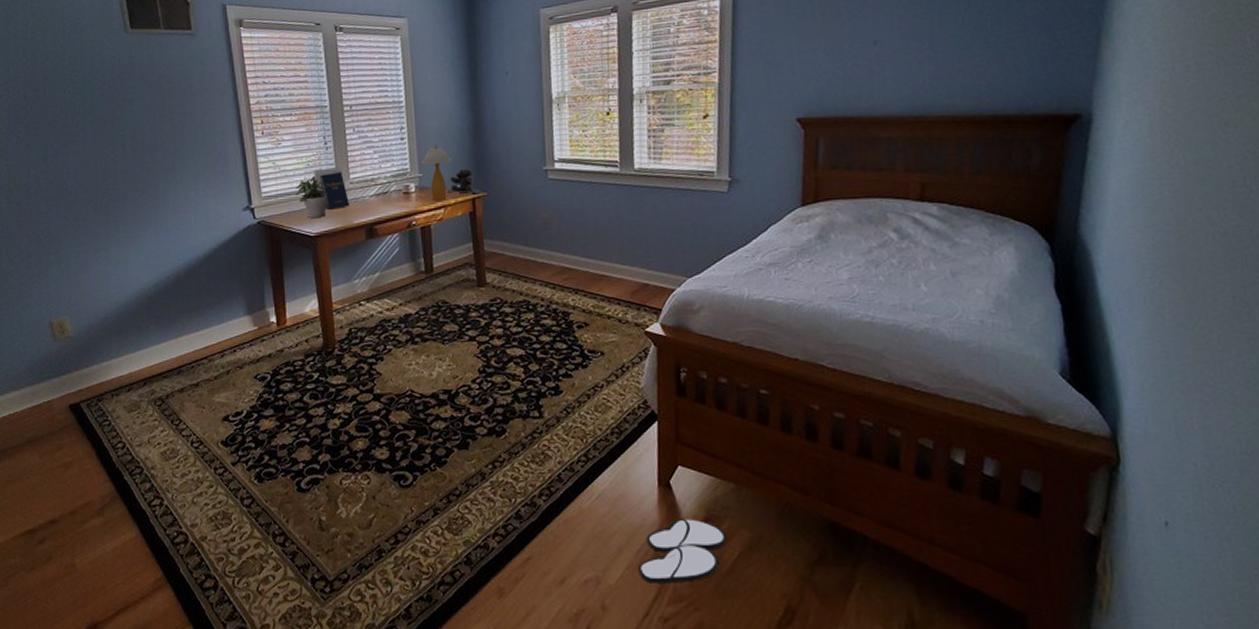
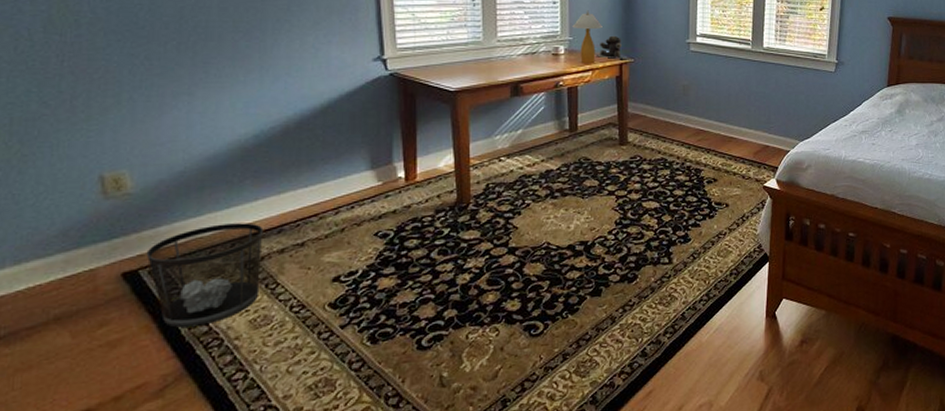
waste bin: none [84,364,167,455] -> present [146,223,264,328]
potted plant: present [295,177,327,219] -> none [435,32,472,74]
books: present [311,167,349,210] -> none [455,24,495,66]
slippers: present [638,519,727,583] -> none [745,343,817,401]

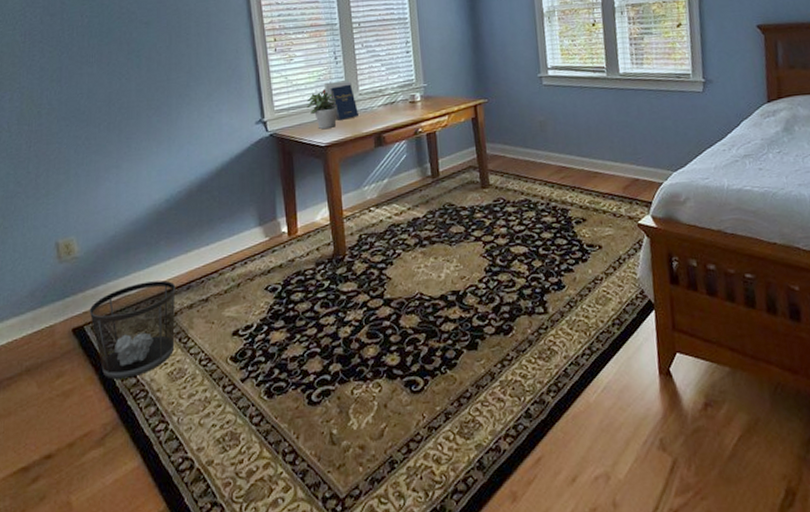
potted plant: none [435,32,472,74] -> present [306,90,337,129]
books: none [455,24,495,66] -> present [322,80,358,120]
table lamp: present [572,10,604,64] -> none [426,55,456,109]
teddy bear: present [596,35,628,60] -> none [450,77,482,101]

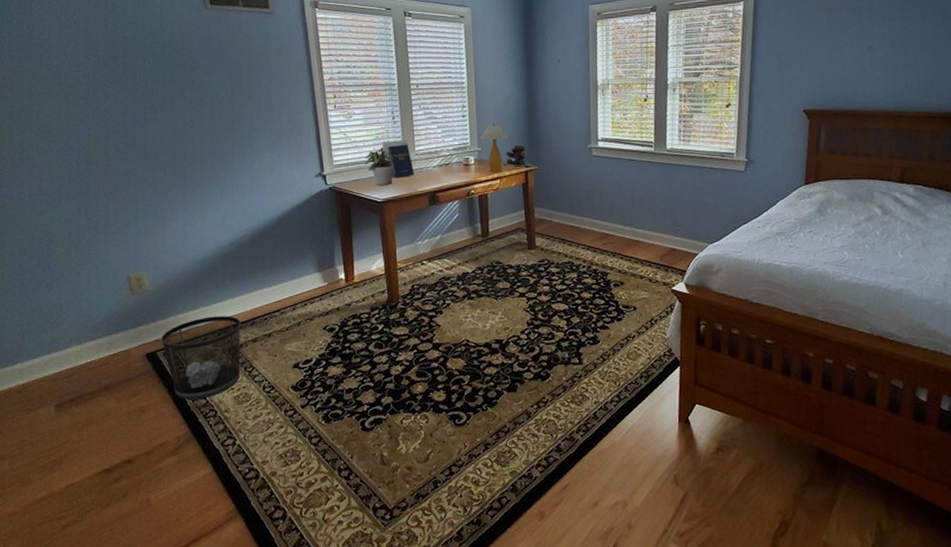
table lamp: none [426,55,456,109] -> present [480,121,509,173]
teddy bear: none [450,77,482,101] -> present [503,144,533,167]

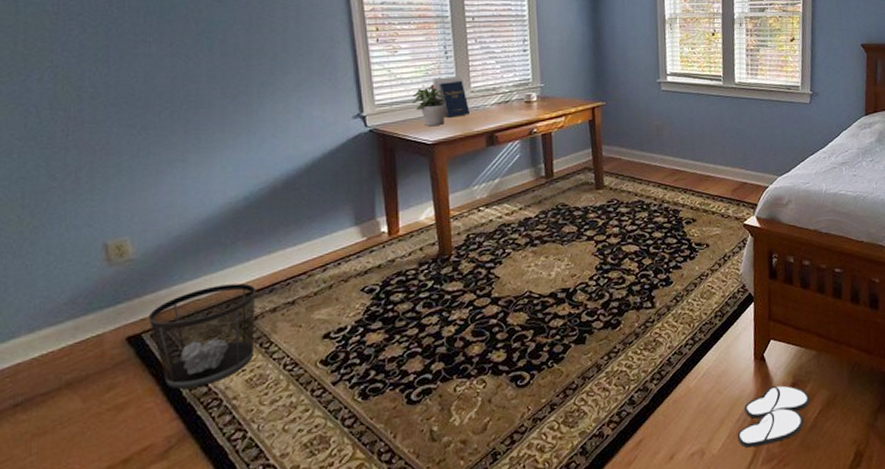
table lamp: present [480,121,509,173] -> none [543,56,574,110]
teddy bear: present [503,144,533,167] -> none [567,79,600,104]
slippers: none [659,449,735,504] -> present [737,385,810,448]

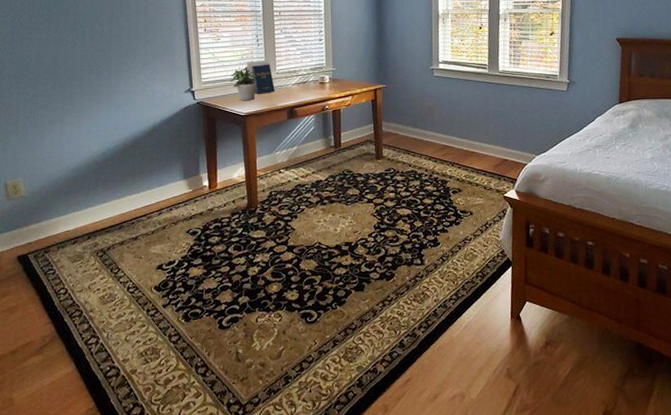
waste bin: present [148,283,256,390] -> none [32,220,110,300]
slippers: present [737,385,810,448] -> none [494,344,562,396]

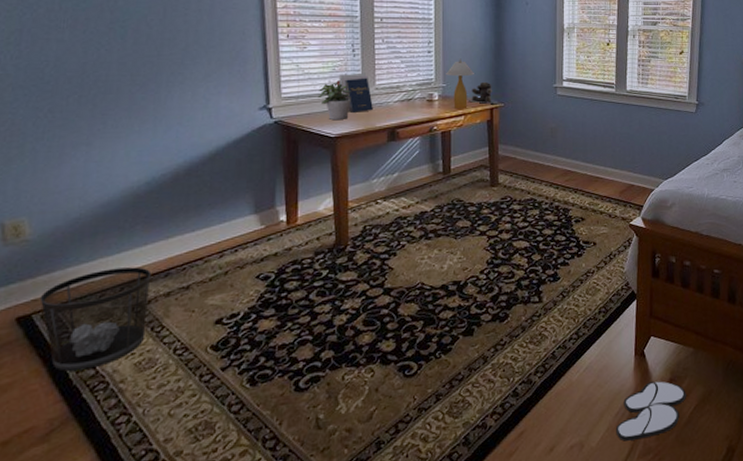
waste bin: none [32,220,110,300] -> present [39,267,152,372]
table lamp: none [335,45,361,90] -> present [446,58,475,109]
teddy bear: none [354,65,381,86] -> present [468,81,498,105]
slippers: none [494,344,562,396] -> present [615,381,686,441]

